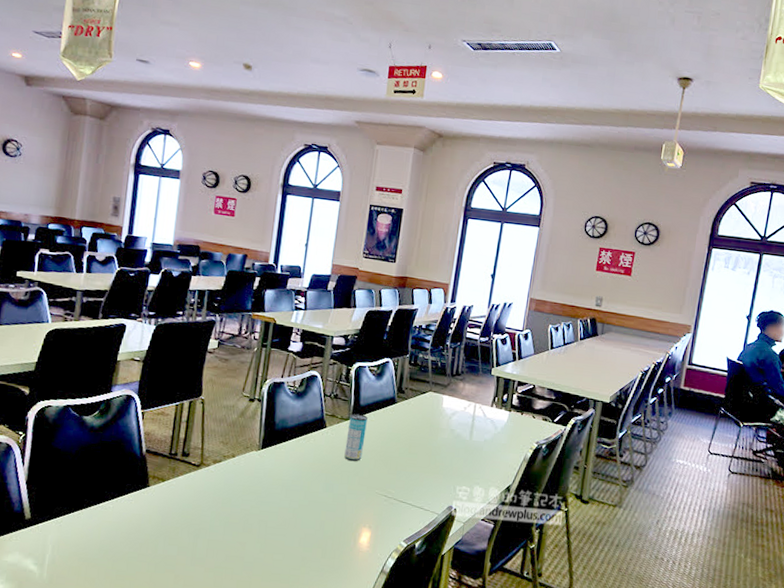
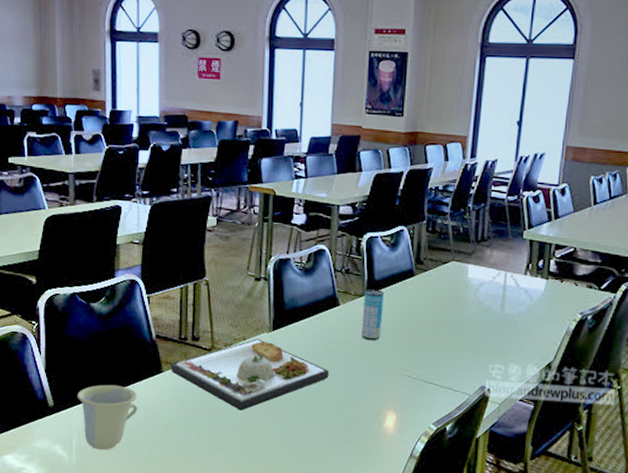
cup: none [56,497,121,565] -> present [77,384,138,451]
dinner plate: none [157,456,312,526] -> present [170,339,329,411]

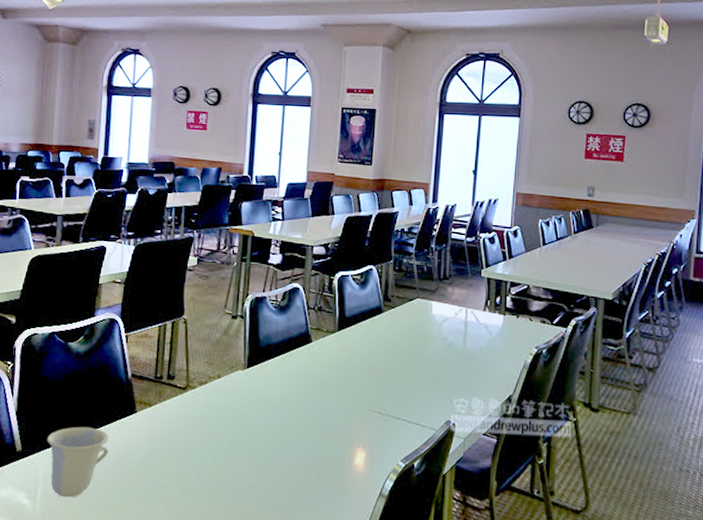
dinner plate: present [170,339,329,411] -> none [144,376,301,451]
beverage can: present [361,289,384,340] -> none [332,326,354,376]

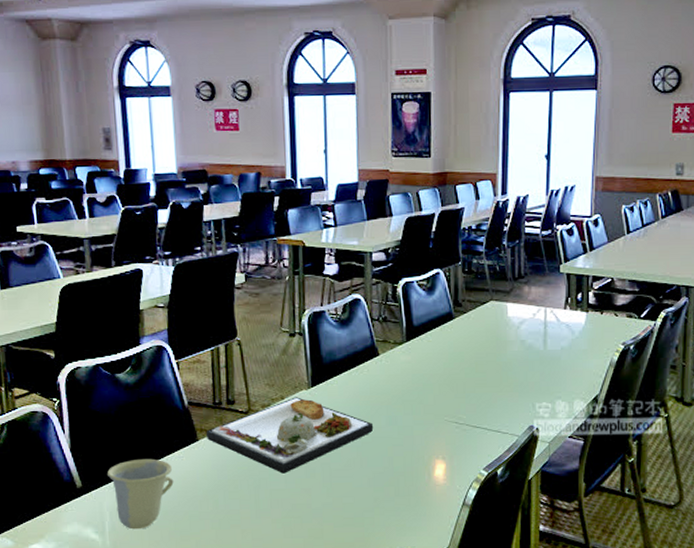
dinner plate: none [144,376,301,451] -> present [205,397,374,474]

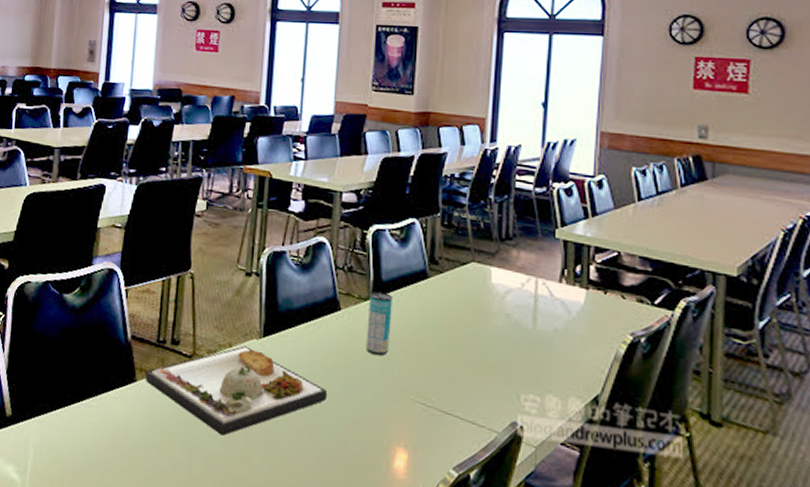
cup: present [106,458,174,530] -> none [38,392,106,477]
beverage can: none [403,336,425,388] -> present [366,291,392,355]

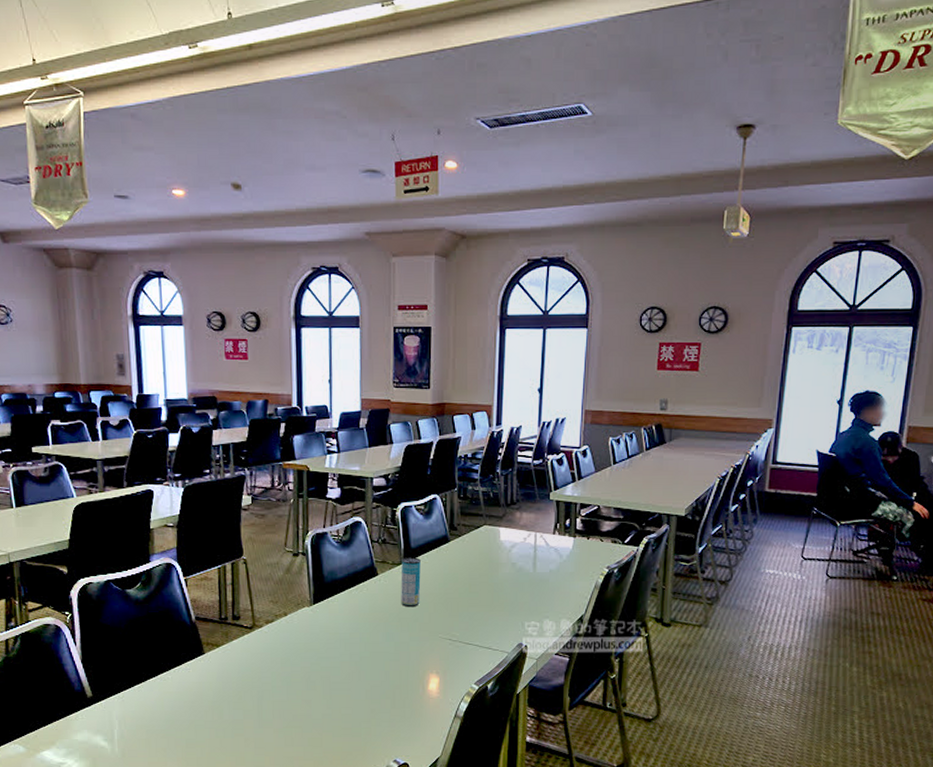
dinner plate: present [145,346,328,436] -> none [212,613,372,686]

